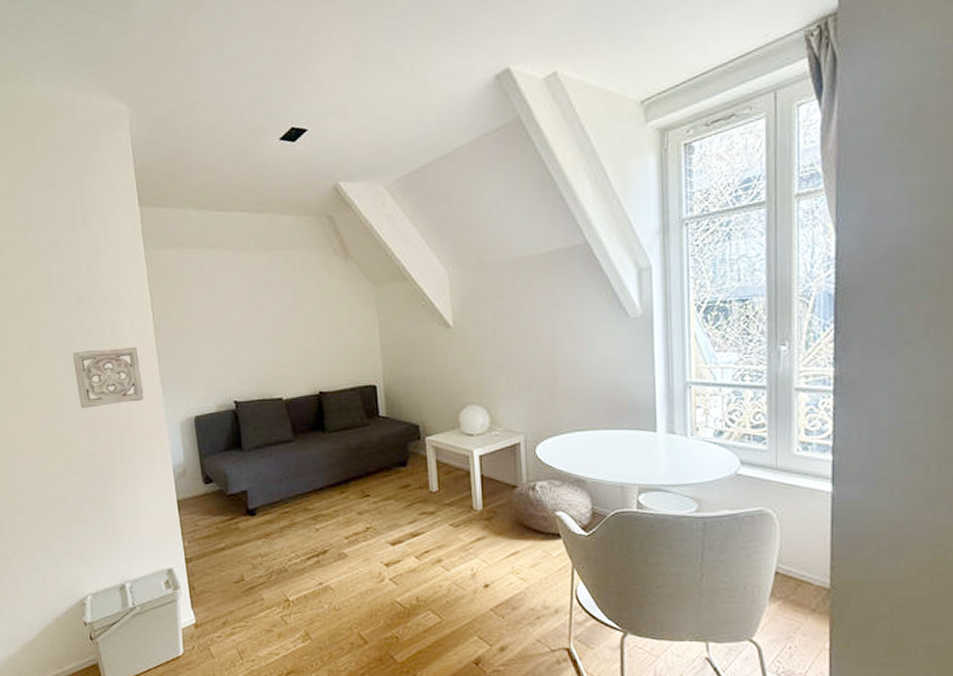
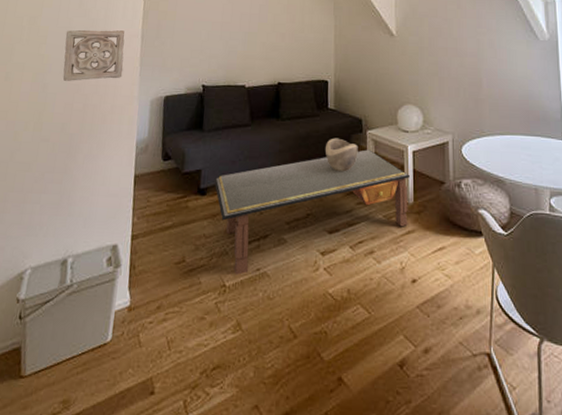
coffee table: none [262,457,478,590] -> present [214,149,410,275]
decorative bowl: none [379,447,417,482] -> present [325,138,358,171]

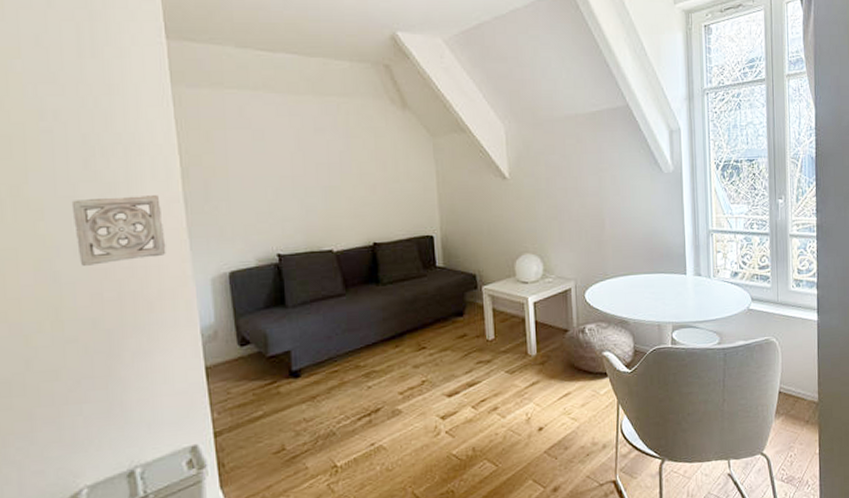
coffee table: present [214,149,410,275] -> none [308,306,532,454]
decorative bowl: present [325,138,358,171] -> none [436,297,474,332]

